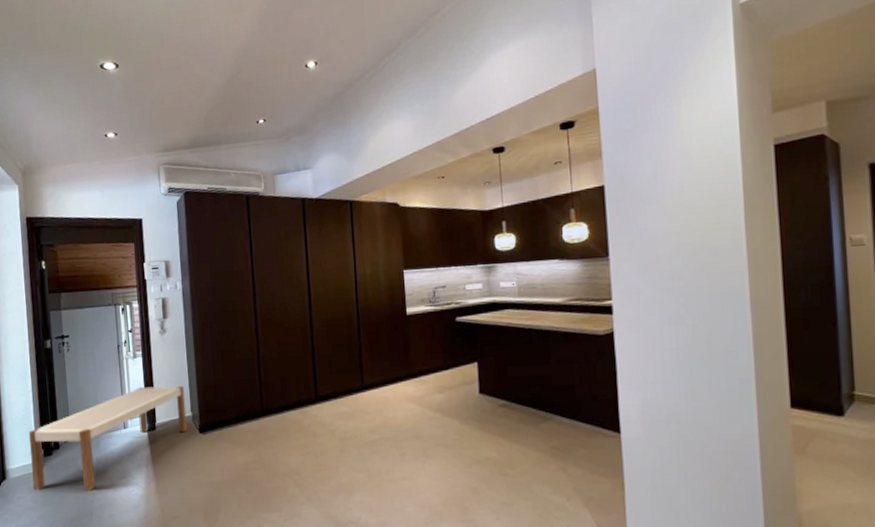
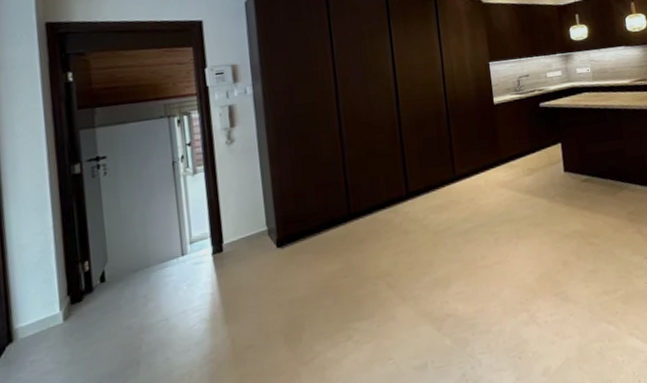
bench: present [29,385,188,491] -> none [48,198,263,349]

